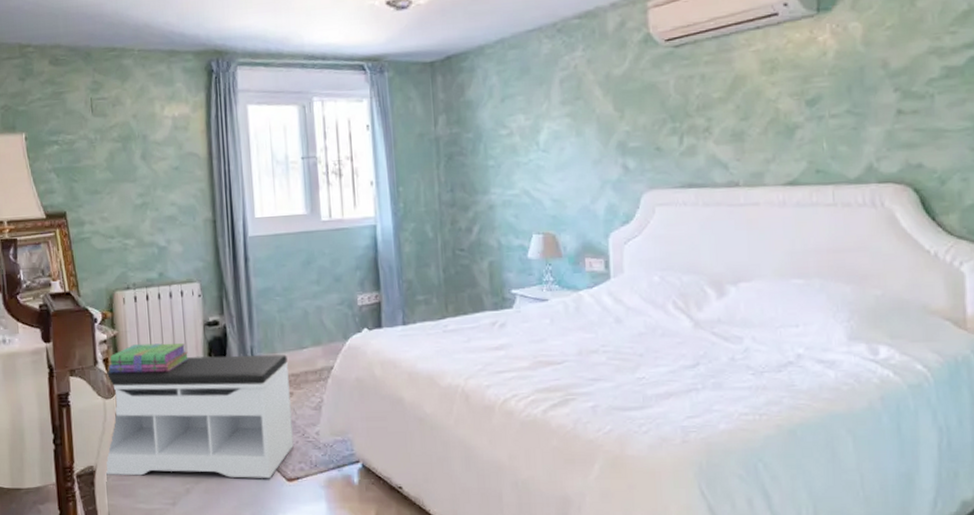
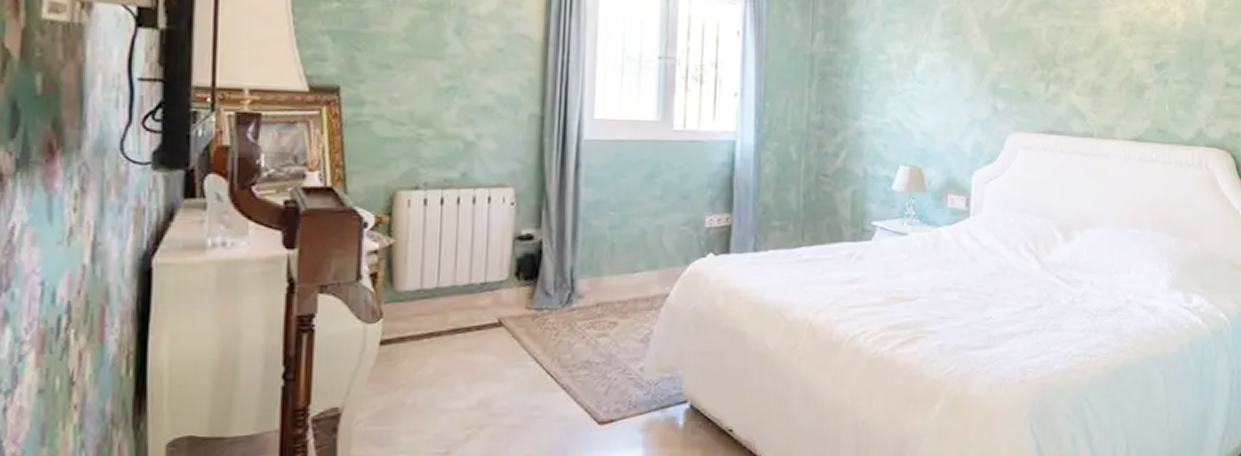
bench: present [104,354,294,478] -> none [353,276,616,422]
stack of books: present [108,343,188,374] -> none [375,257,489,293]

